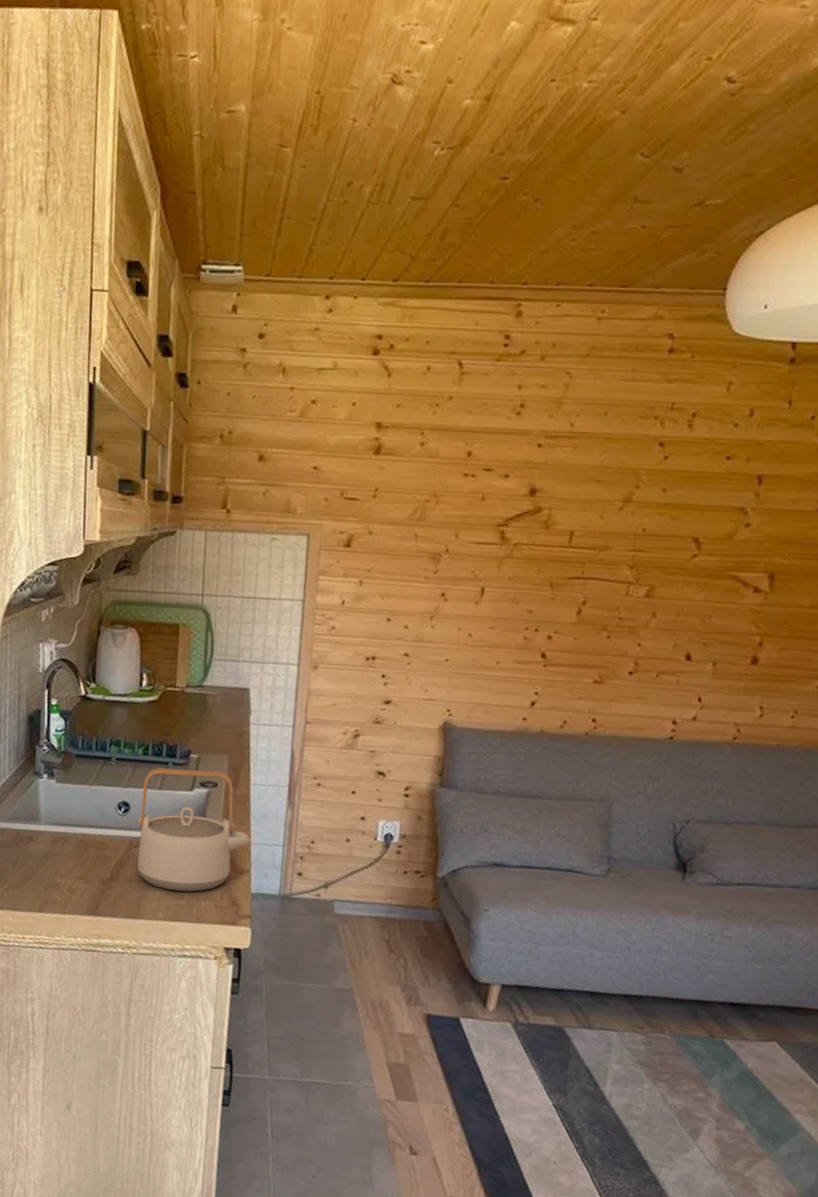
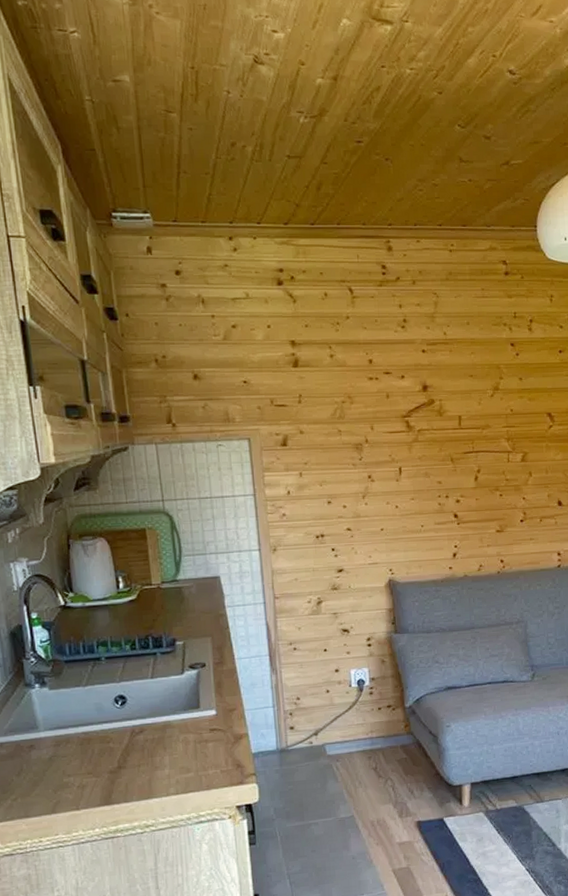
teapot: present [137,767,251,892] -> none [135,652,244,767]

